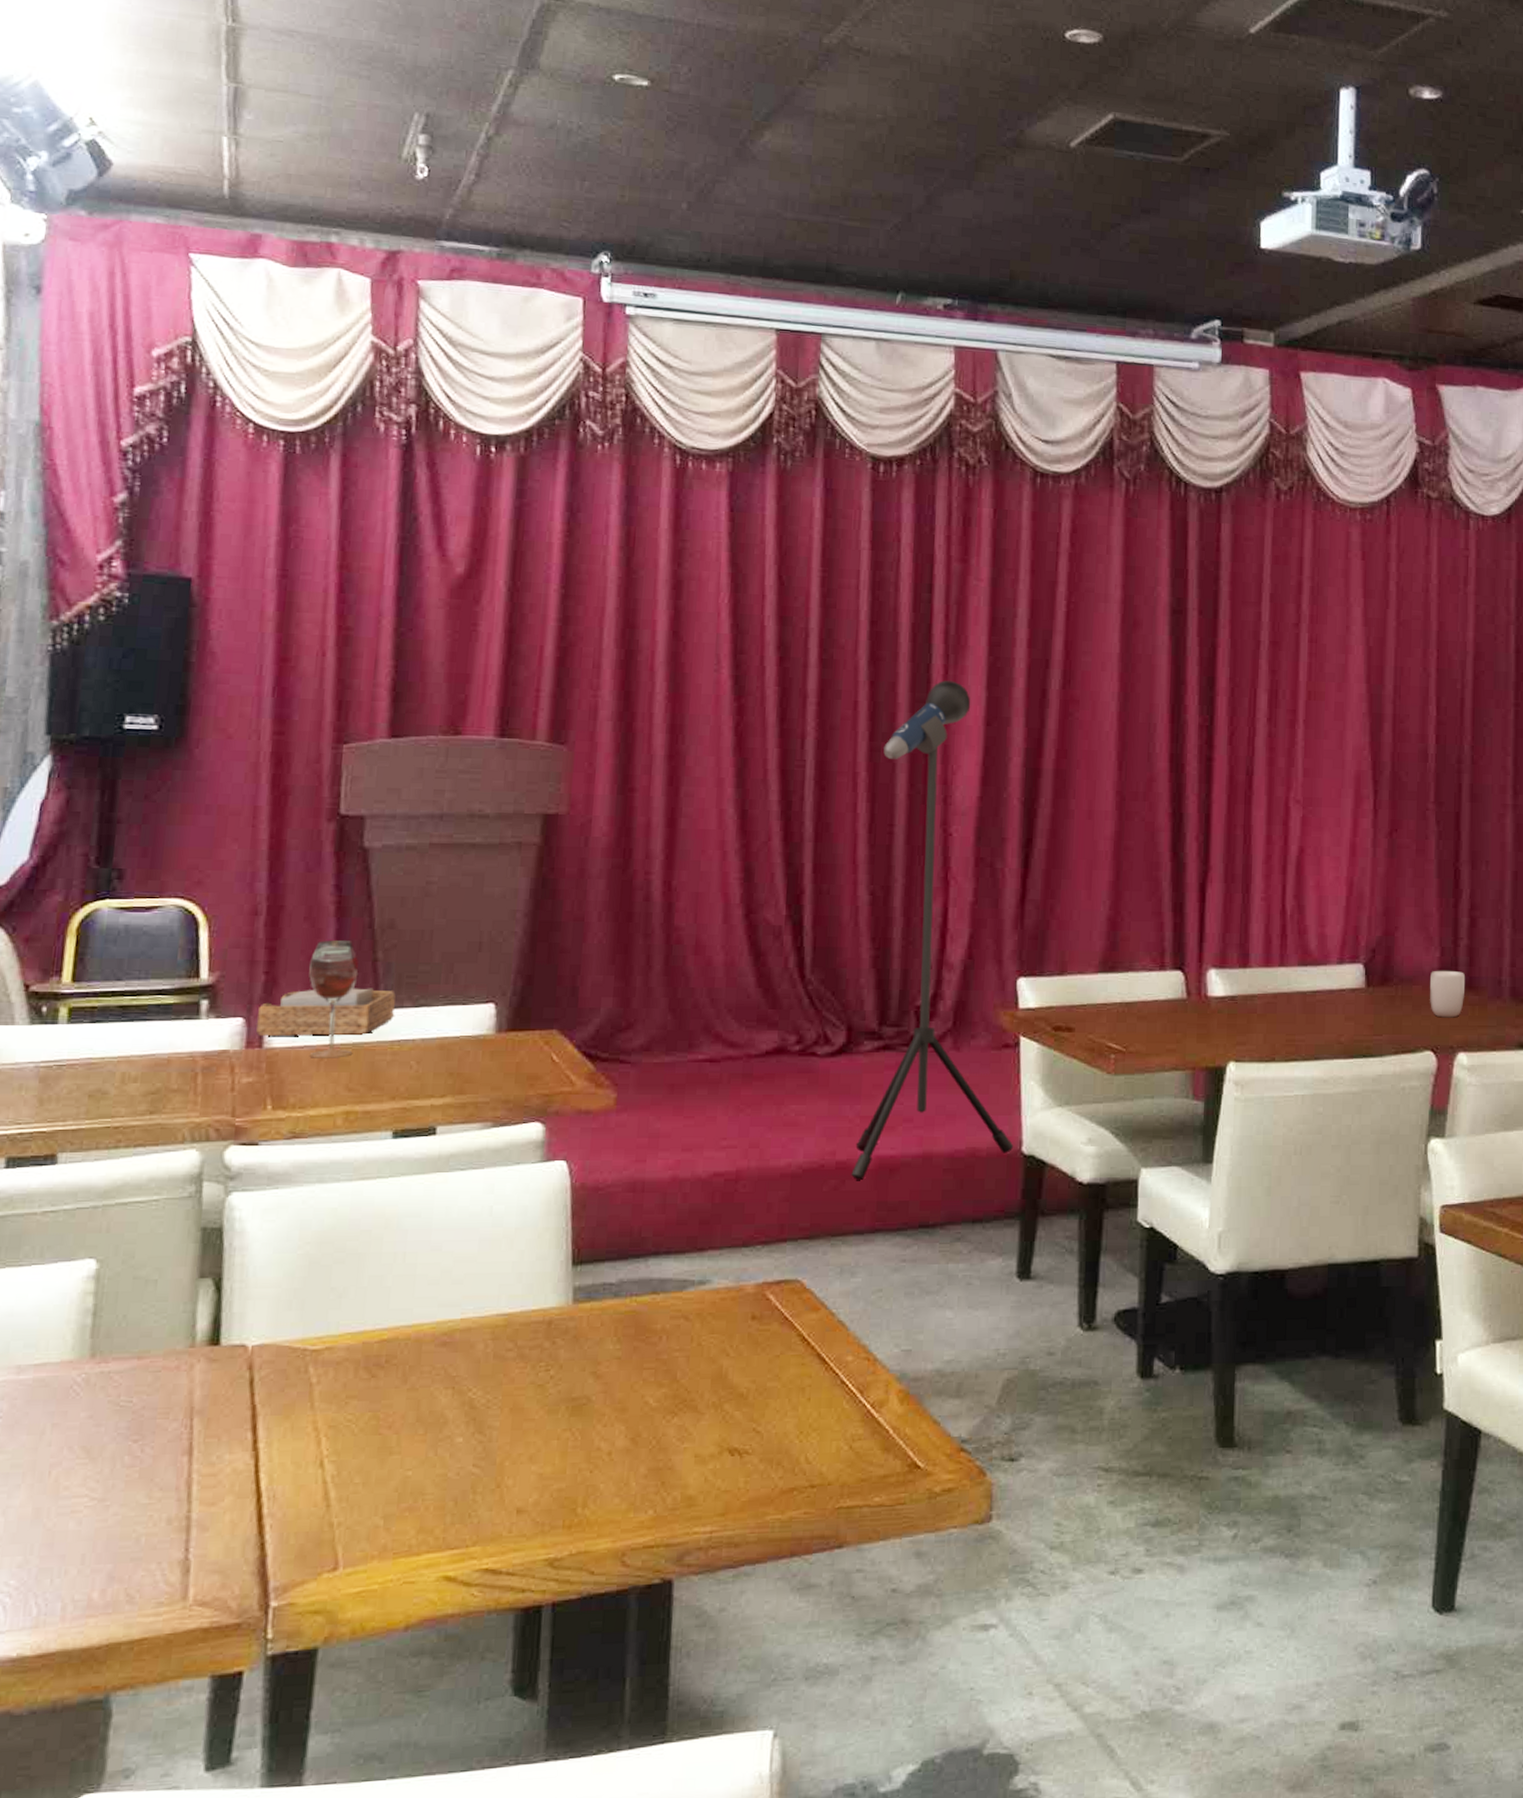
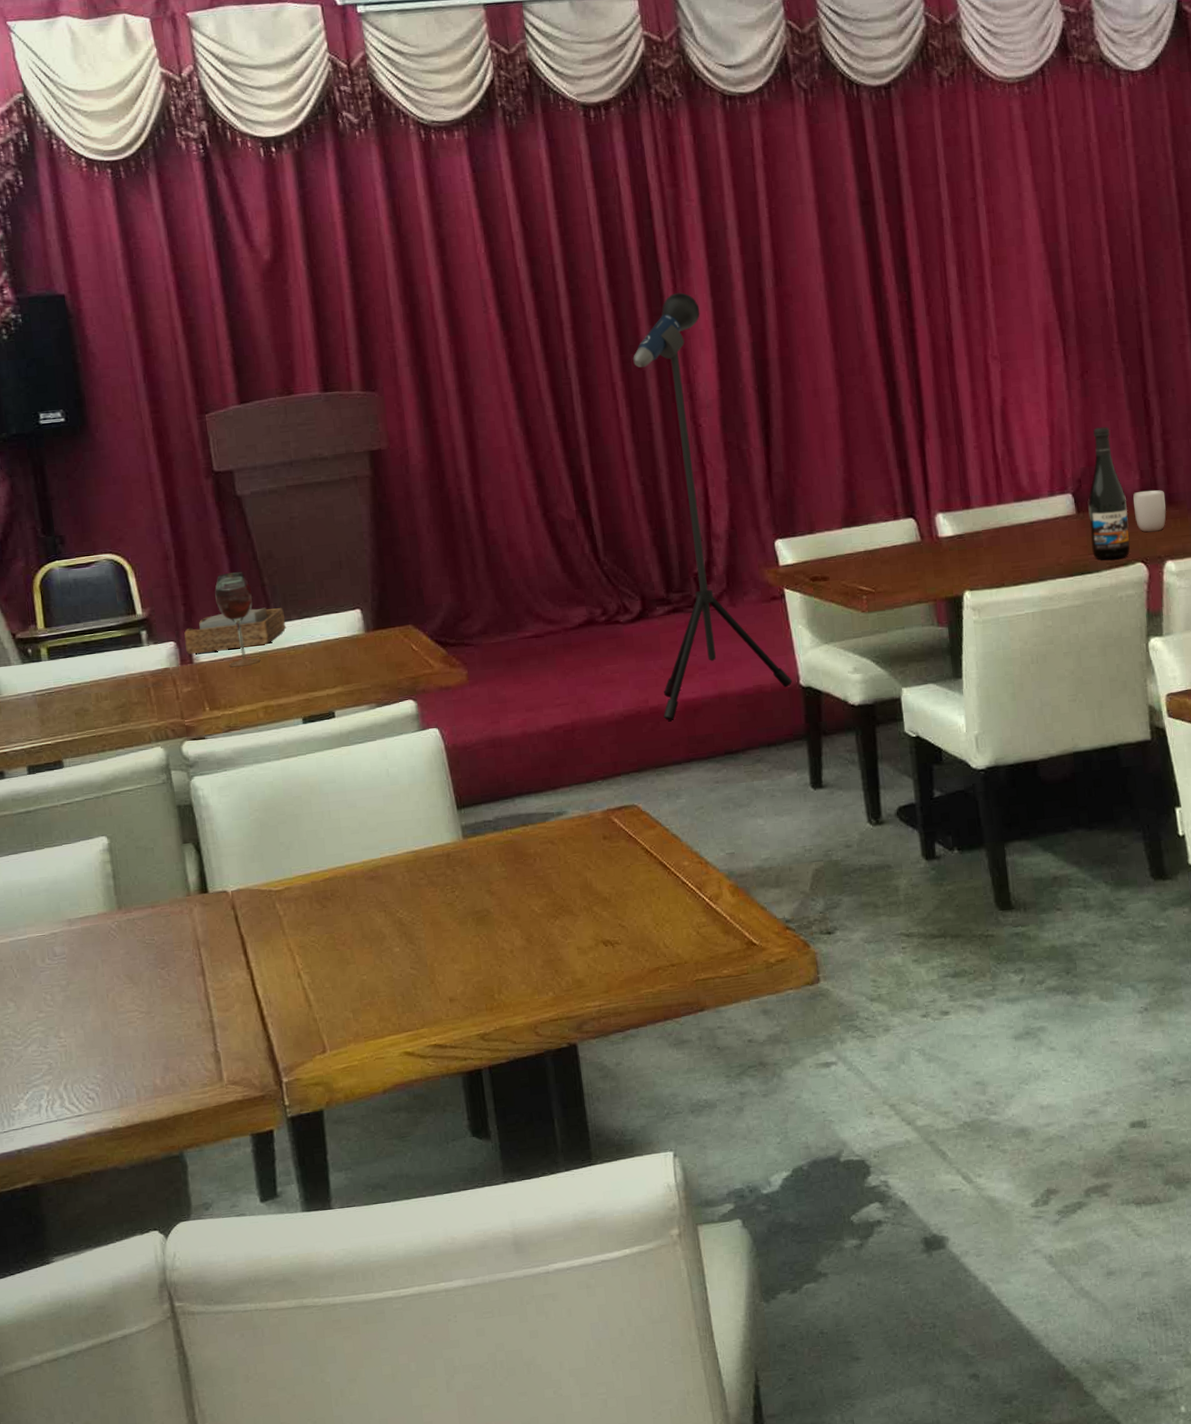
beer bottle: none [1378,892,1423,1044] -> present [1088,426,1131,560]

